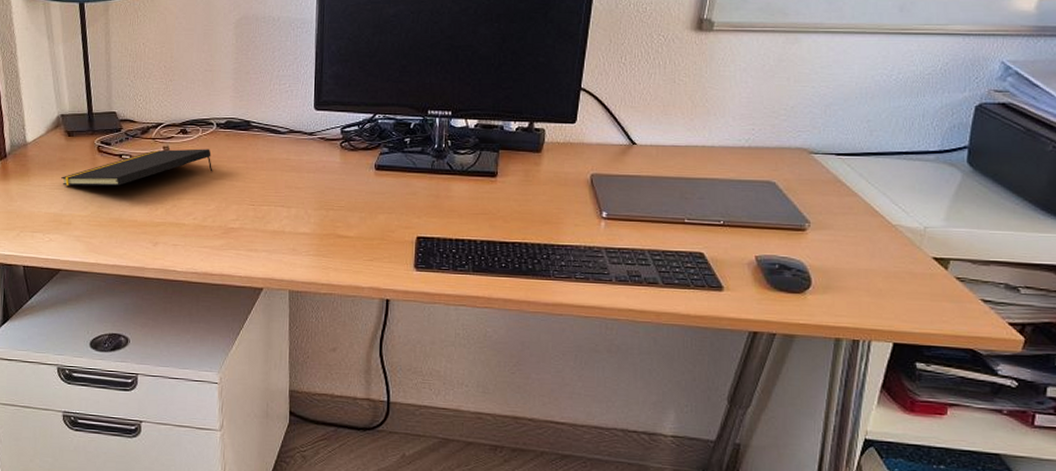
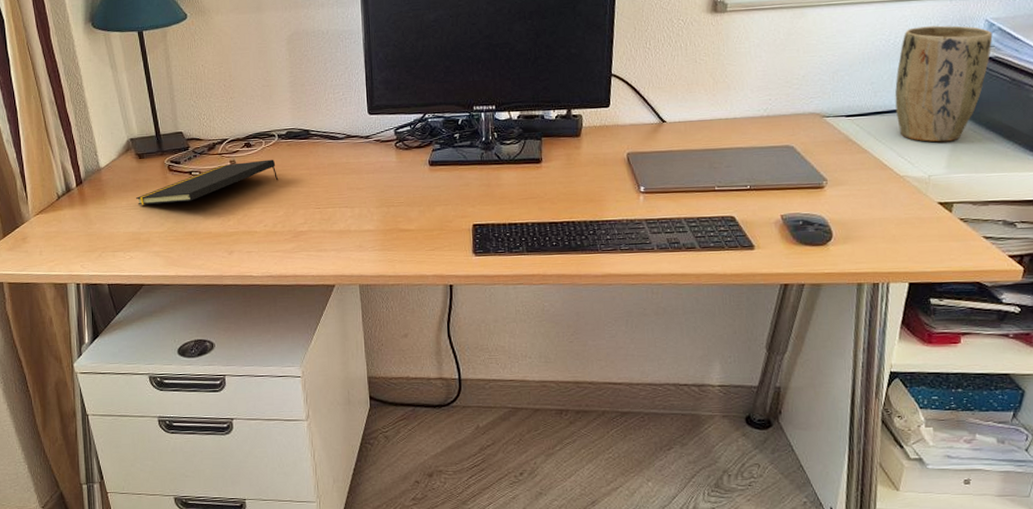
plant pot: none [893,64,1008,192] -> present [894,25,993,142]

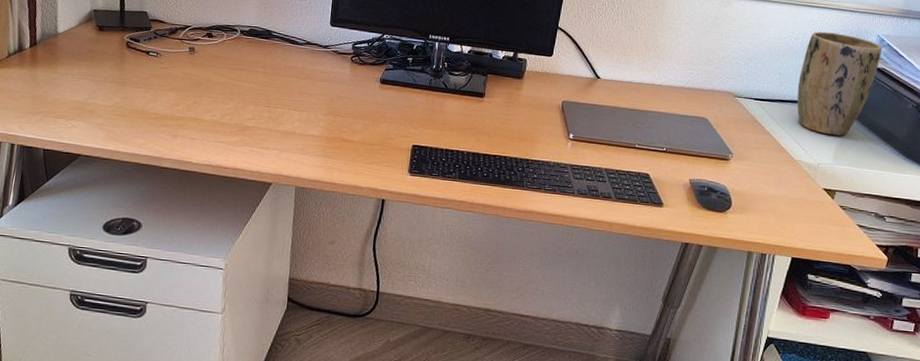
notepad: present [136,159,279,205] -> none [88,50,234,80]

